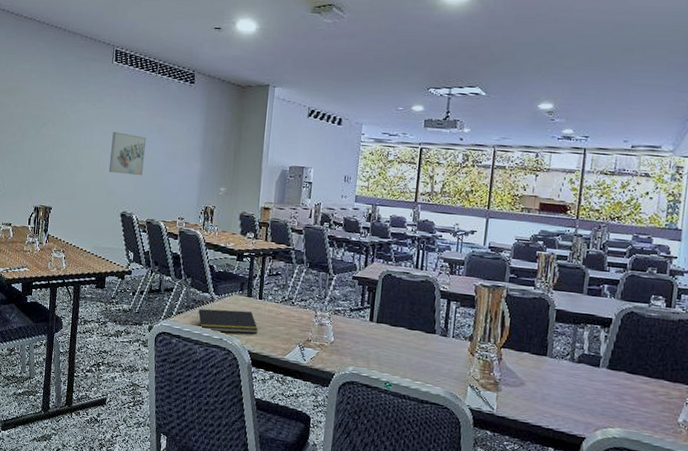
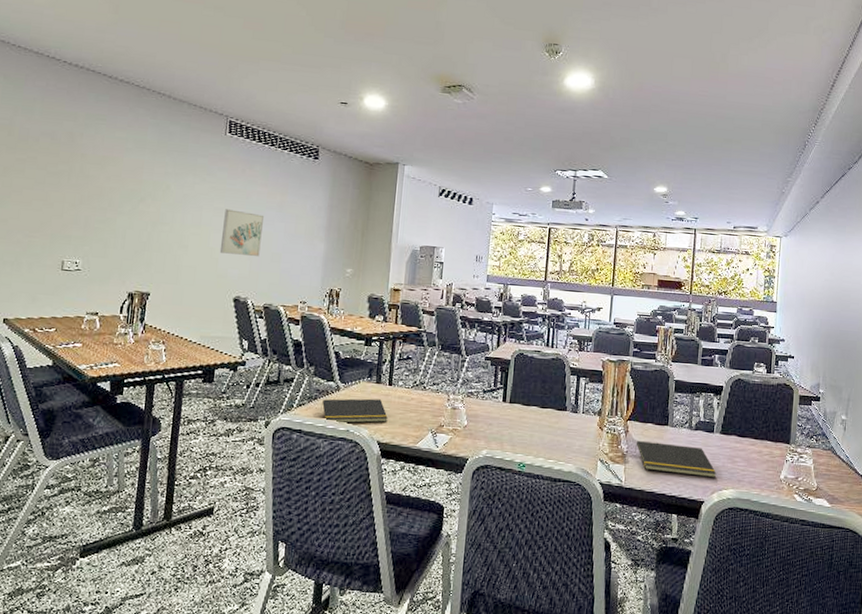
notepad: none [507,368,602,415] -> present [634,440,717,478]

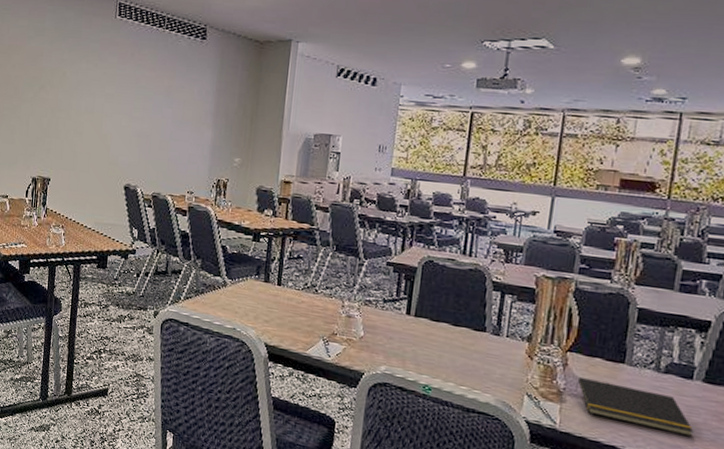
wall art: present [219,209,265,257] -> none [111,95,153,145]
notepad: present [320,398,388,424] -> none [207,294,276,325]

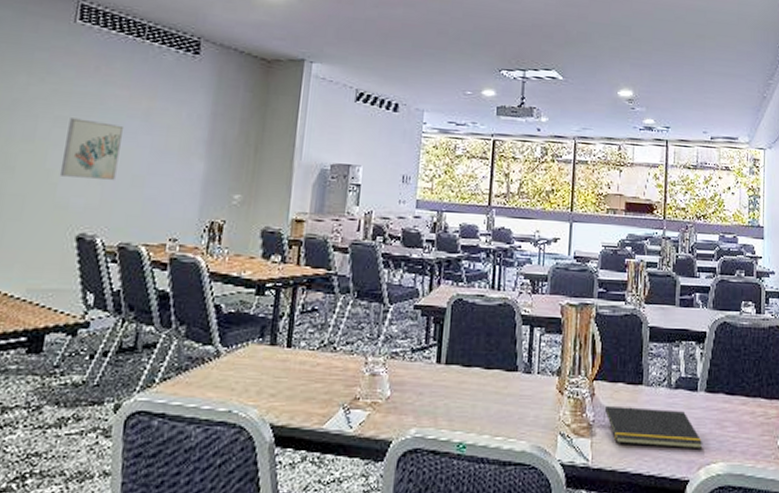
wall art: none [111,95,153,145] -> present [59,118,125,181]

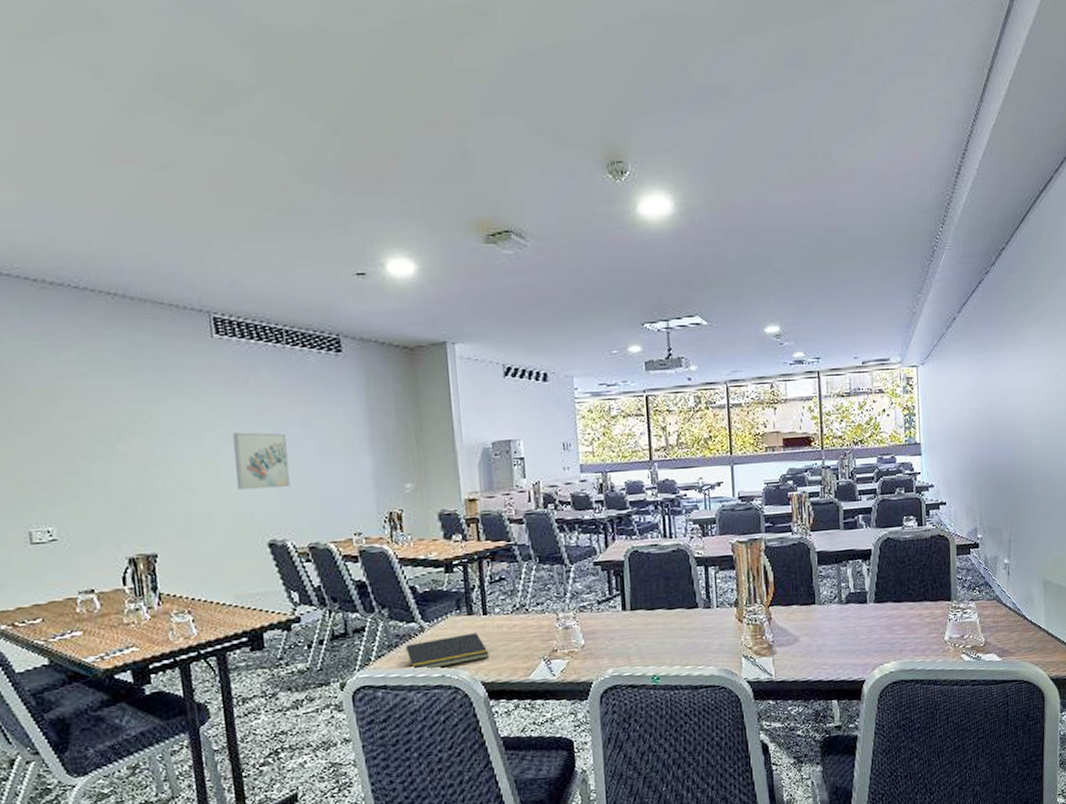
notepad: none [193,366,285,402] -> present [405,633,489,671]
notepad: present [602,405,703,450] -> none [781,622,876,658]

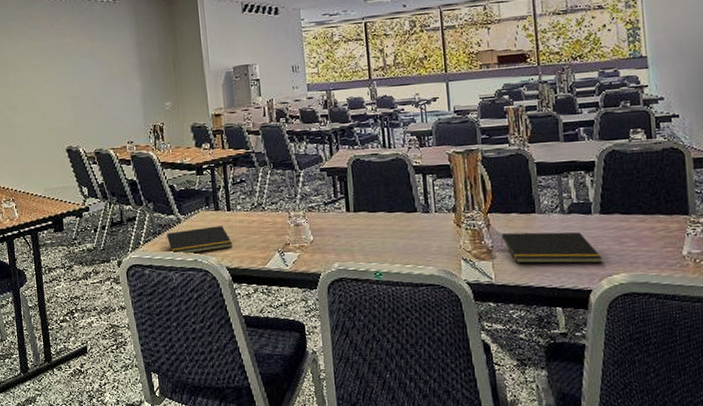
wall art: present [233,432,290,490] -> none [42,64,82,108]
notepad: none [781,622,876,658] -> present [500,232,603,264]

